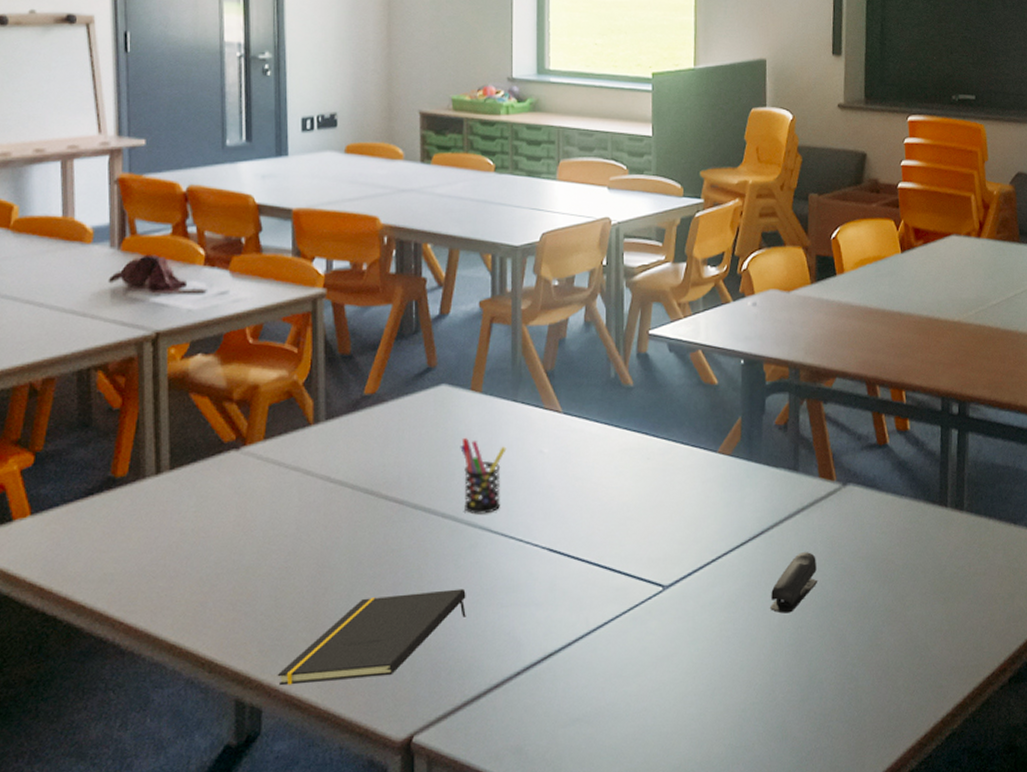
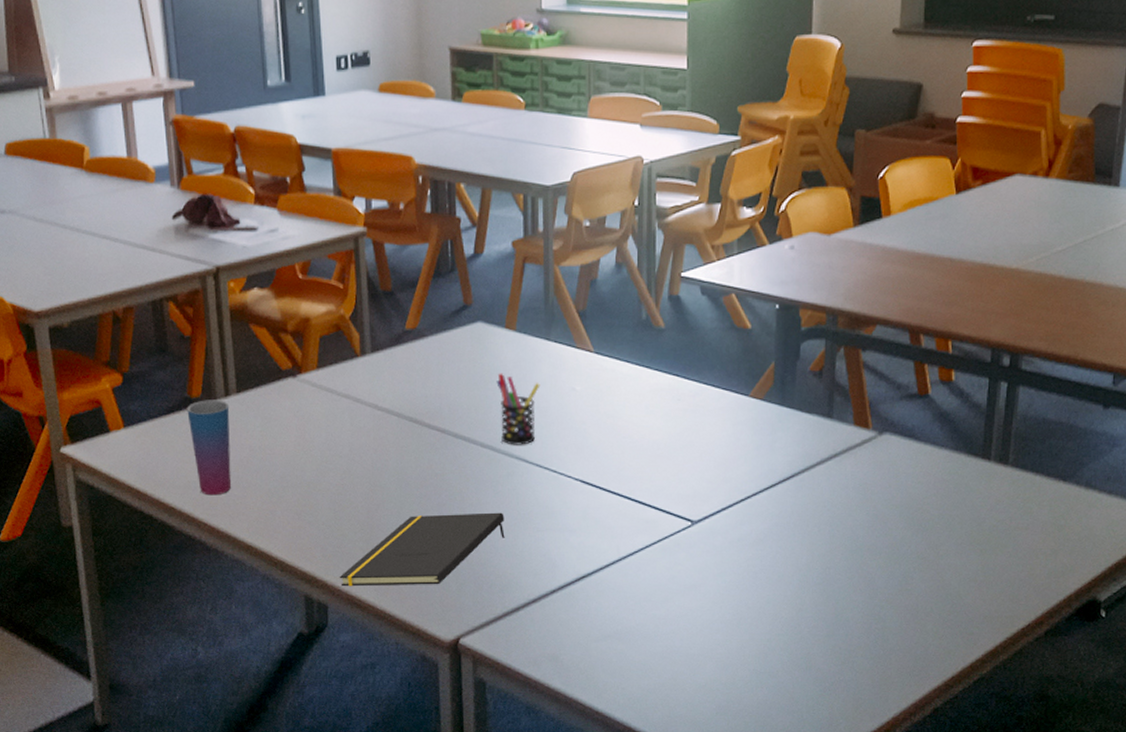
cup: none [109,478,160,589] -> present [187,399,232,496]
stapler: present [770,552,818,614] -> none [798,497,849,554]

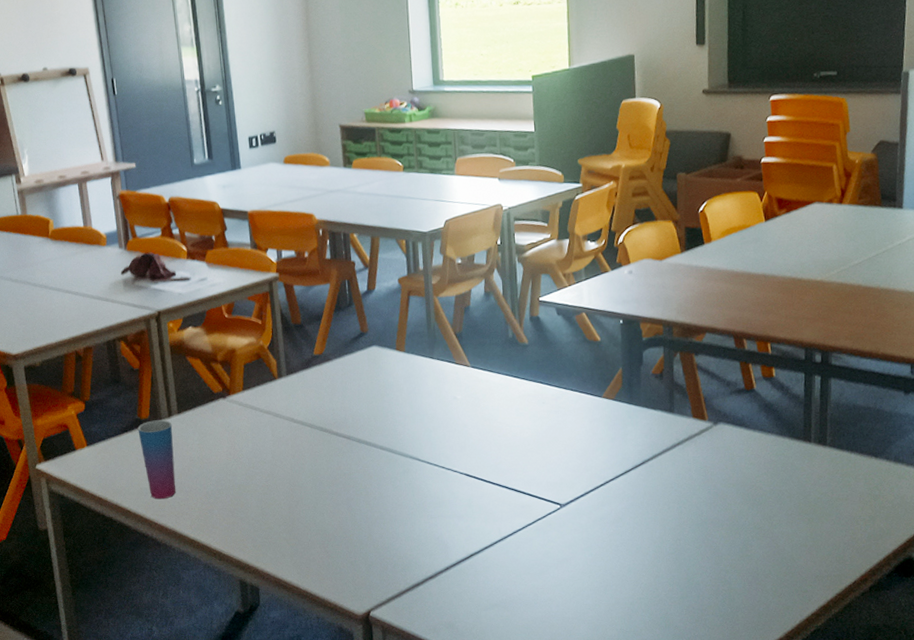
notepad: present [339,512,505,587] -> none [267,503,404,571]
pen holder: present [496,373,540,445] -> none [391,387,427,447]

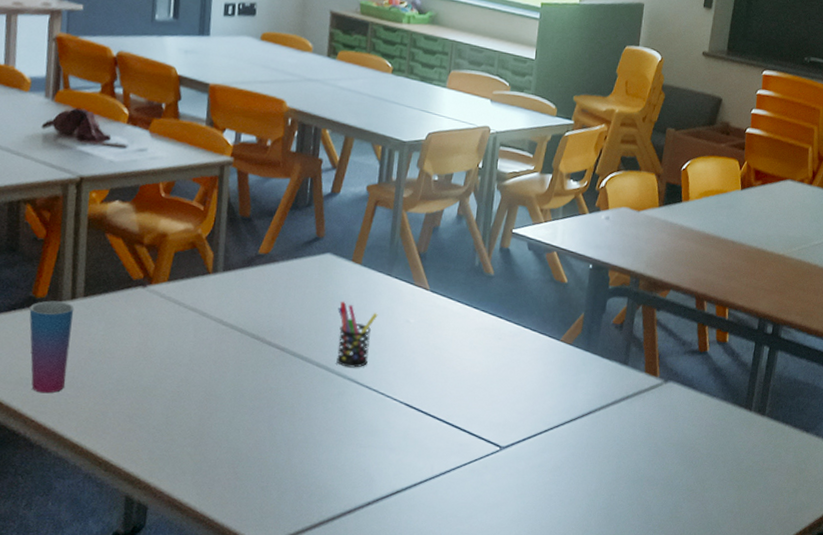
pen holder: none [391,387,427,447] -> present [336,301,378,368]

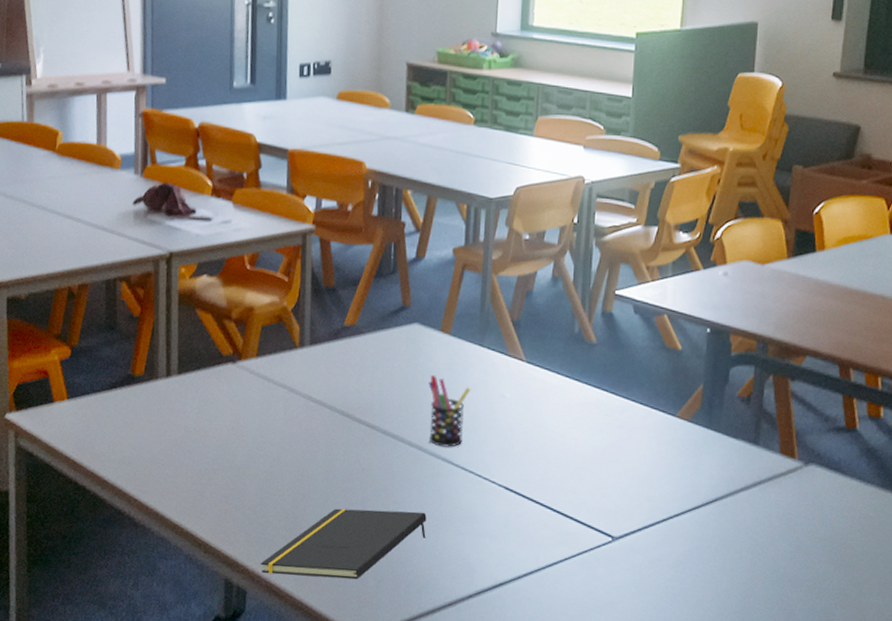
cup: present [29,300,75,394] -> none [128,378,170,473]
notepad: none [163,425,331,492] -> present [260,508,427,580]

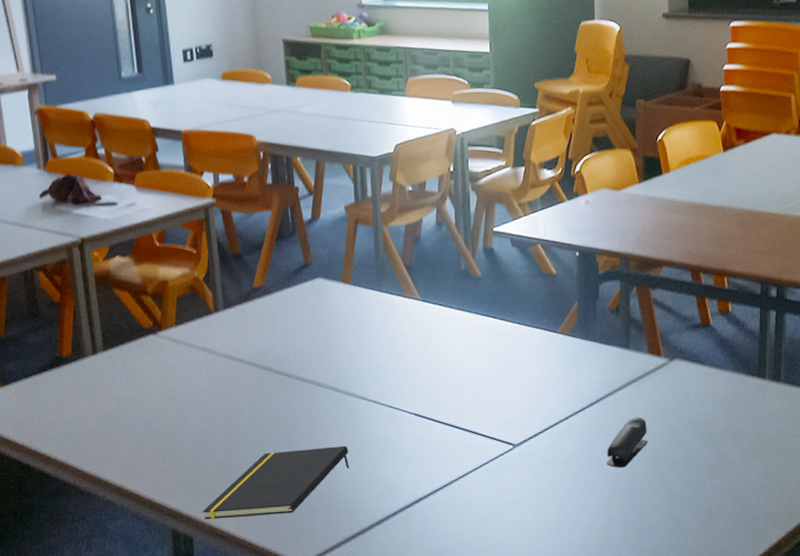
pen holder: present [428,374,471,447] -> none [336,322,375,386]
stapler: none [718,524,771,581] -> present [606,417,649,468]

